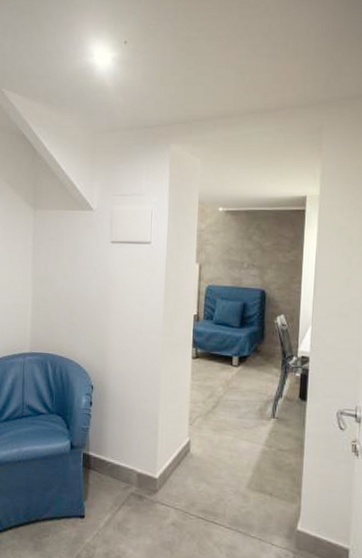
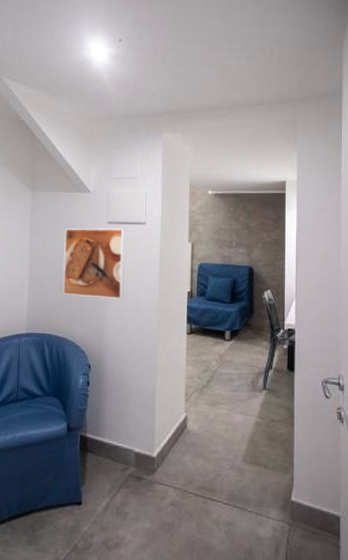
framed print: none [66,247,129,321] -> present [63,228,125,299]

